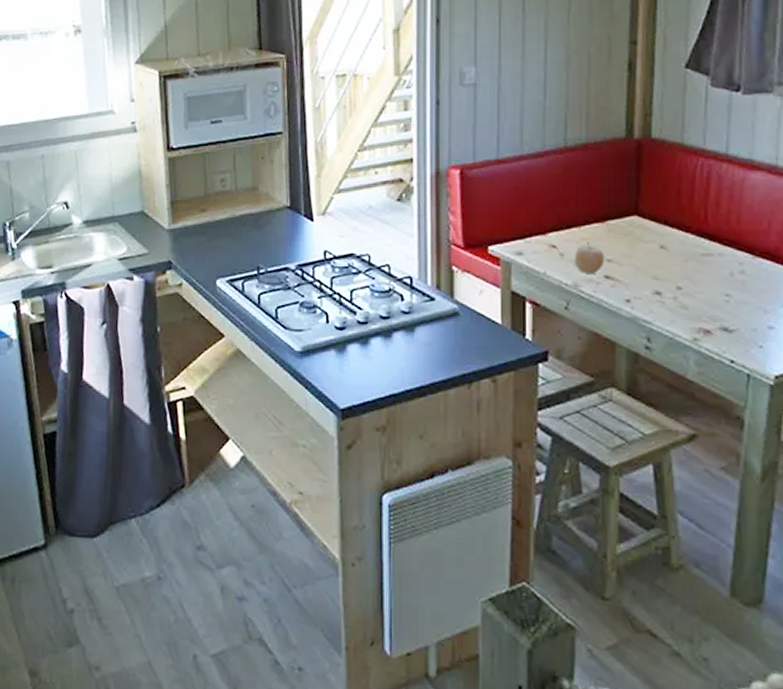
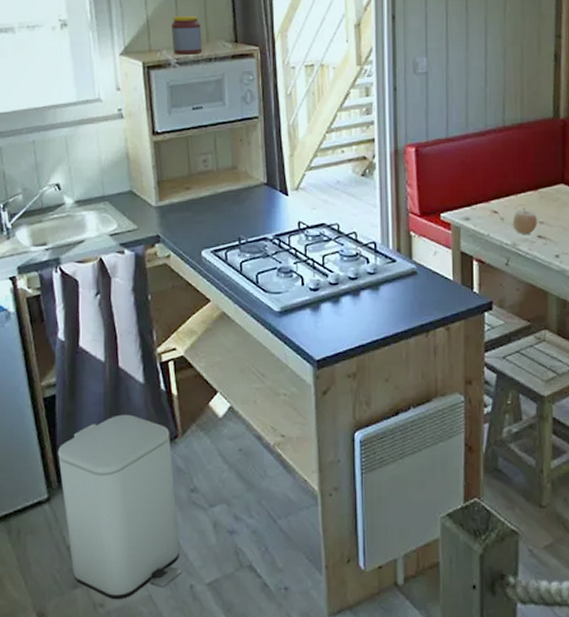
pedal bin: none [56,457,185,664] -> present [57,414,182,599]
jar: none [190,20,224,63] -> present [172,15,203,55]

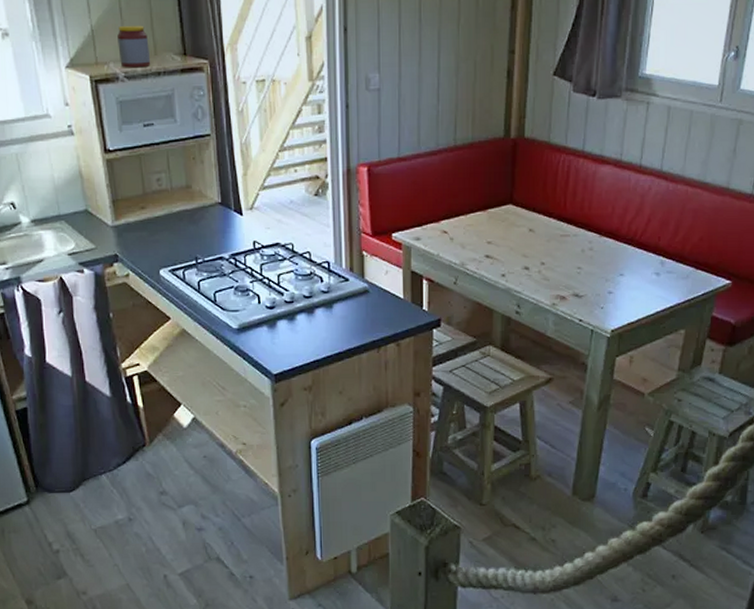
pedal bin: present [57,414,182,599] -> none [32,425,156,587]
fruit: present [513,208,538,235] -> none [462,228,486,255]

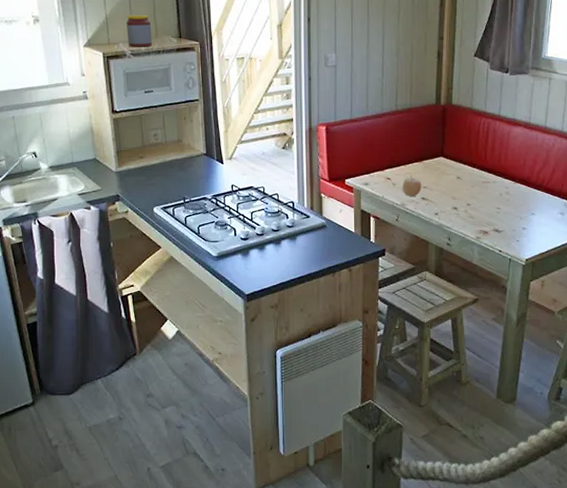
fruit: none [462,228,486,255] -> present [403,176,422,197]

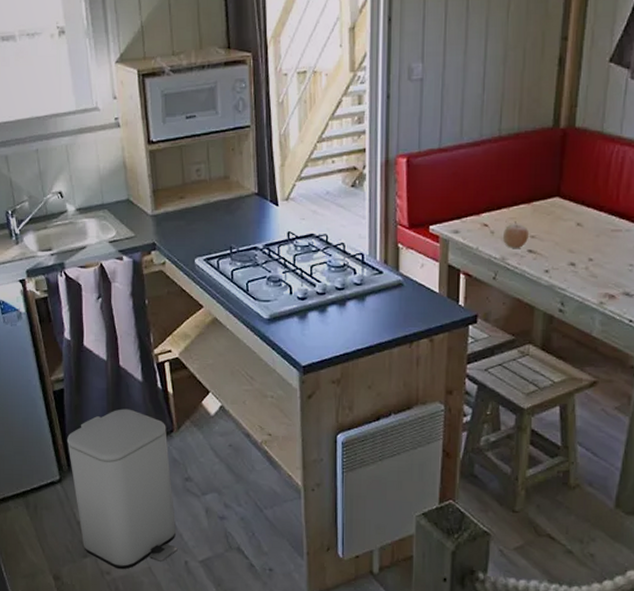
pedal bin: none [39,337,141,479] -> present [66,409,178,569]
jar: present [127,14,153,47] -> none [165,20,196,62]

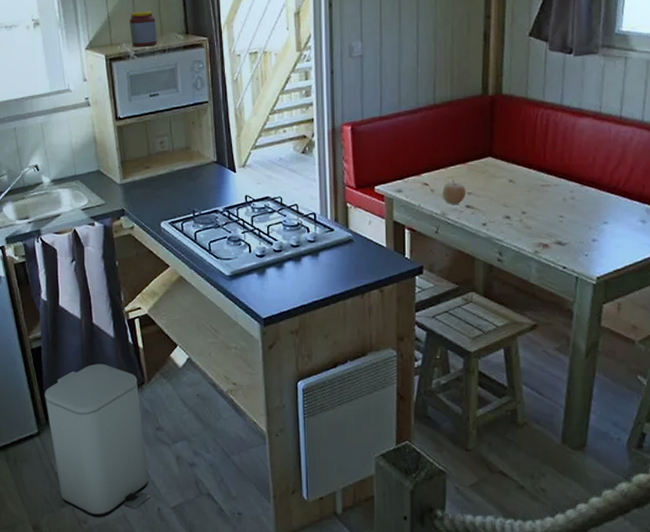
jar: none [165,20,196,62] -> present [130,10,158,47]

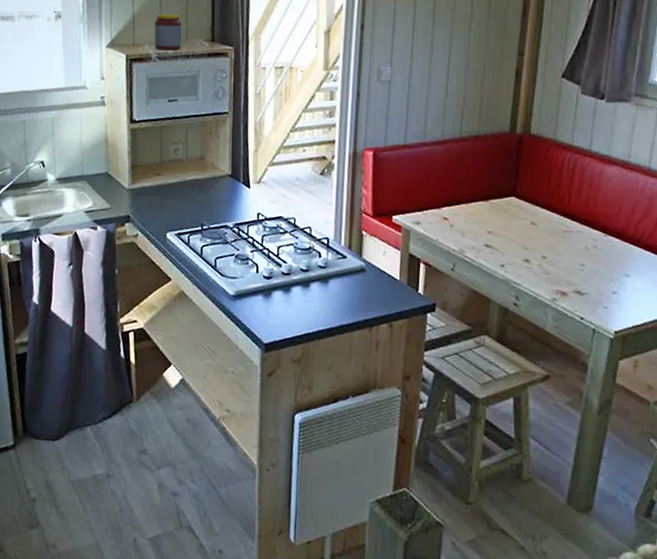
pedal bin: present [44,363,151,517] -> none [24,376,127,543]
fruit: present [443,180,467,205] -> none [462,217,487,243]

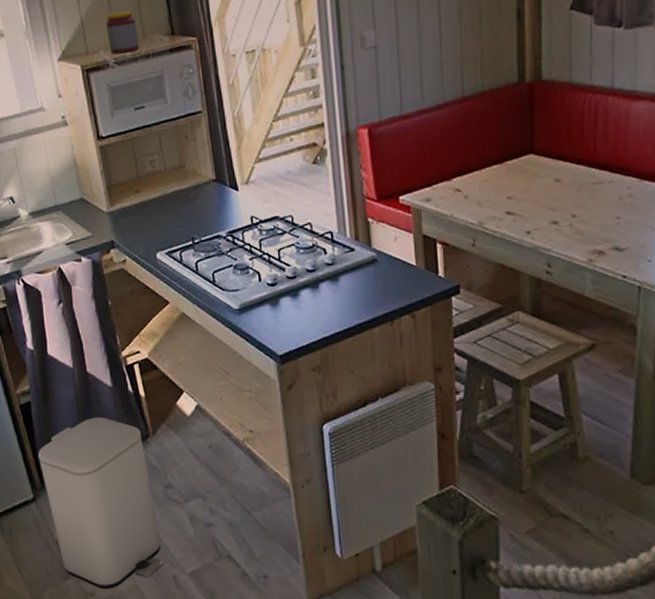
pedal bin: none [24,376,127,543] -> present [37,417,164,589]

